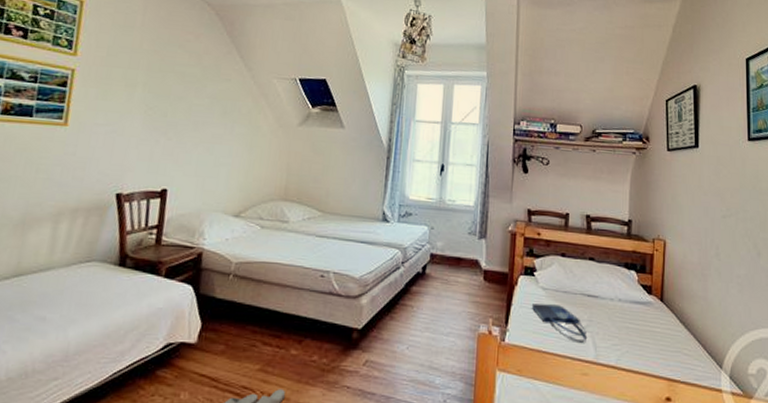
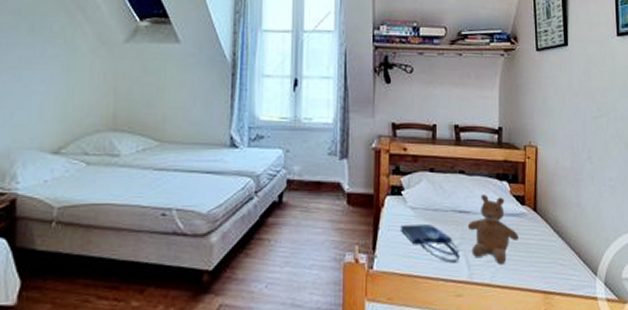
teddy bear: none [595,281,645,348] -> present [467,194,519,264]

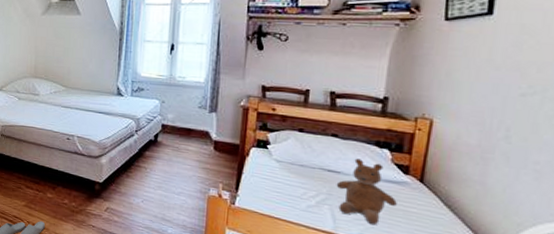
shopping bag: present [400,224,459,263] -> none [263,174,325,214]

